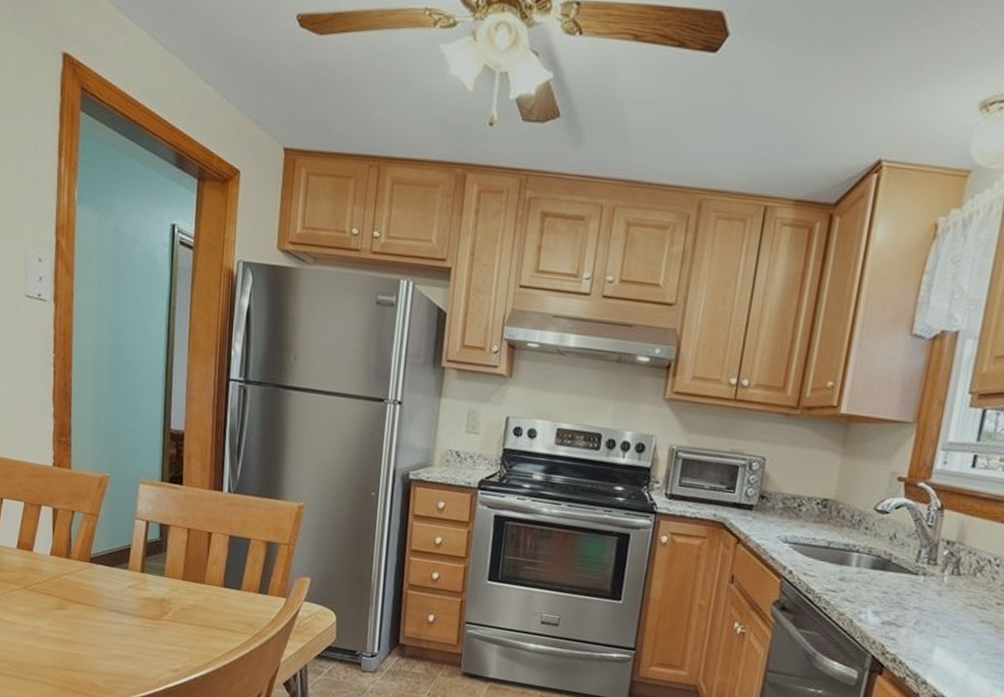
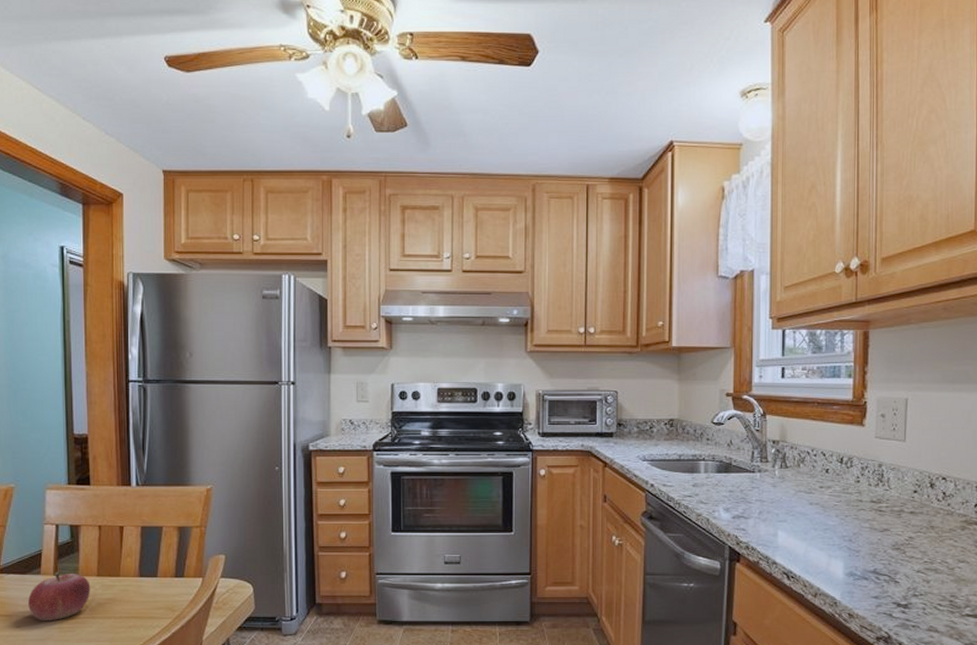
fruit: none [114,570,175,619] -> present [28,572,91,622]

